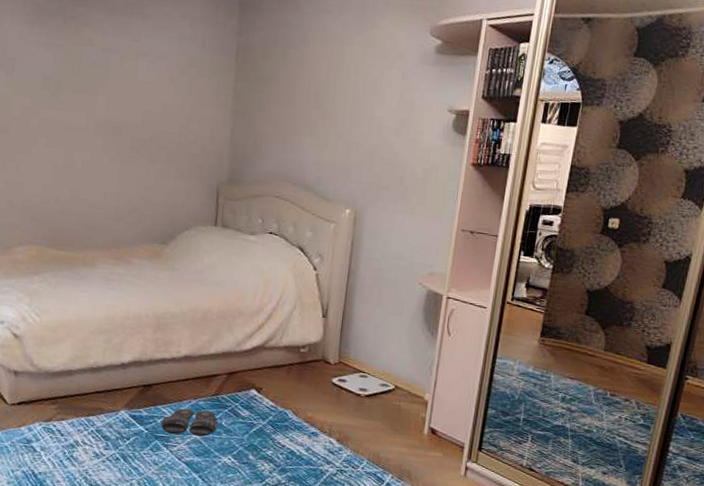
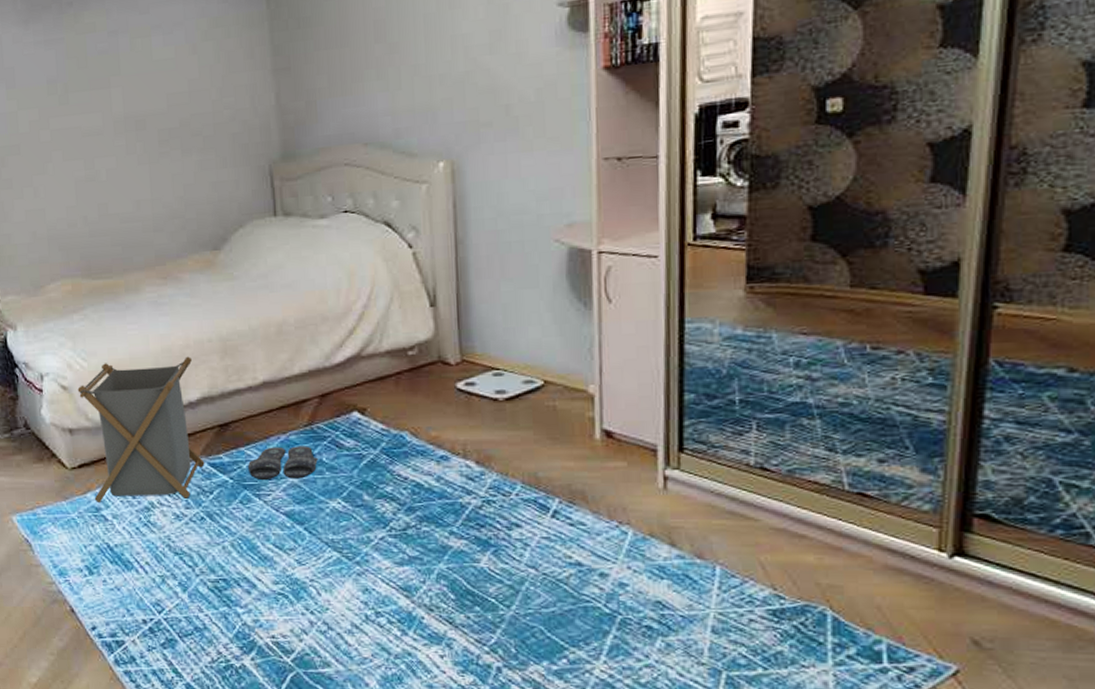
laundry basket: none [27,320,129,441] -> present [77,356,205,502]

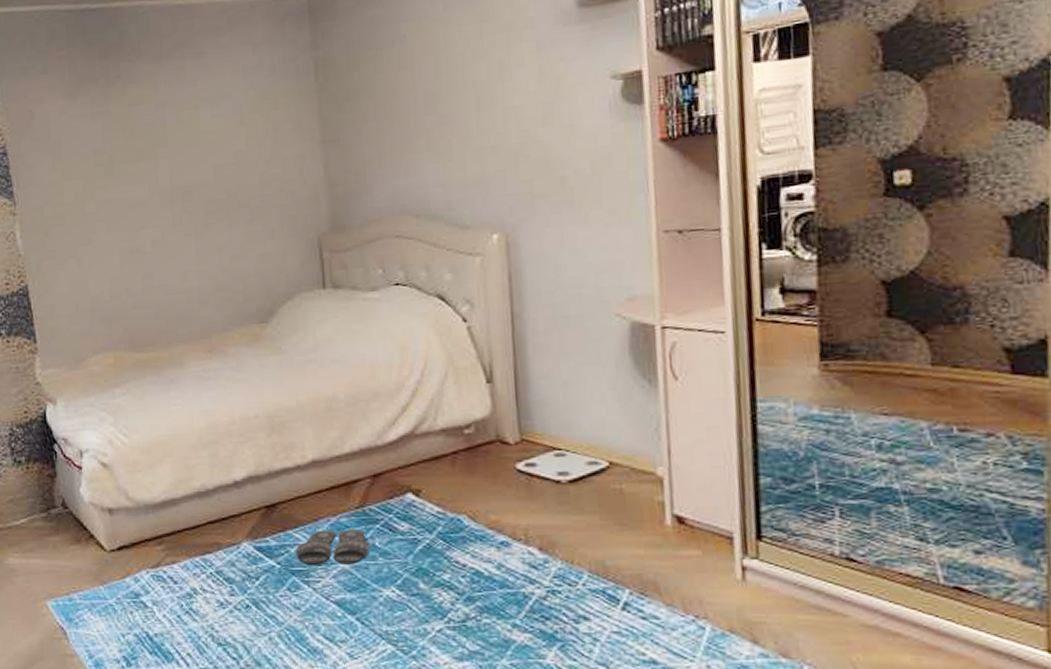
laundry basket: present [77,356,205,502] -> none [118,433,251,587]

